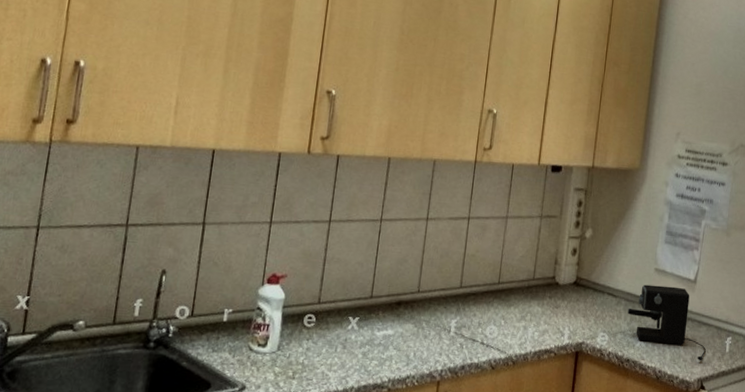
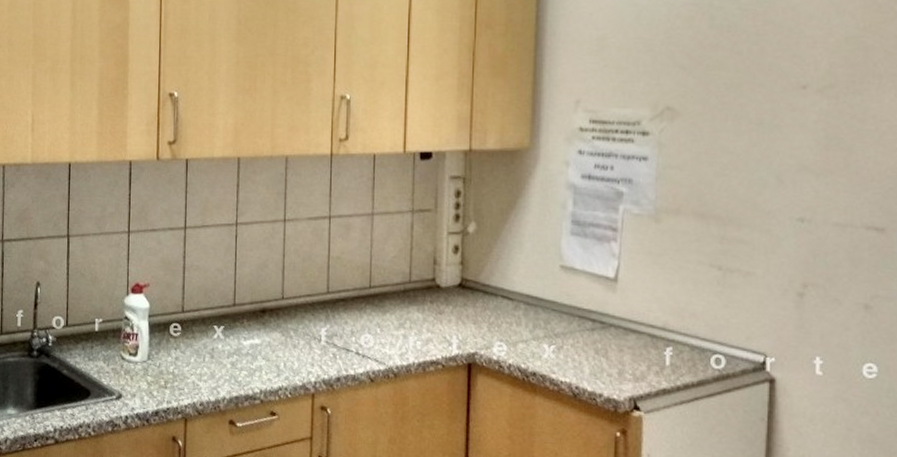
coffee maker: present [627,284,706,361] -> none [529,285,637,376]

